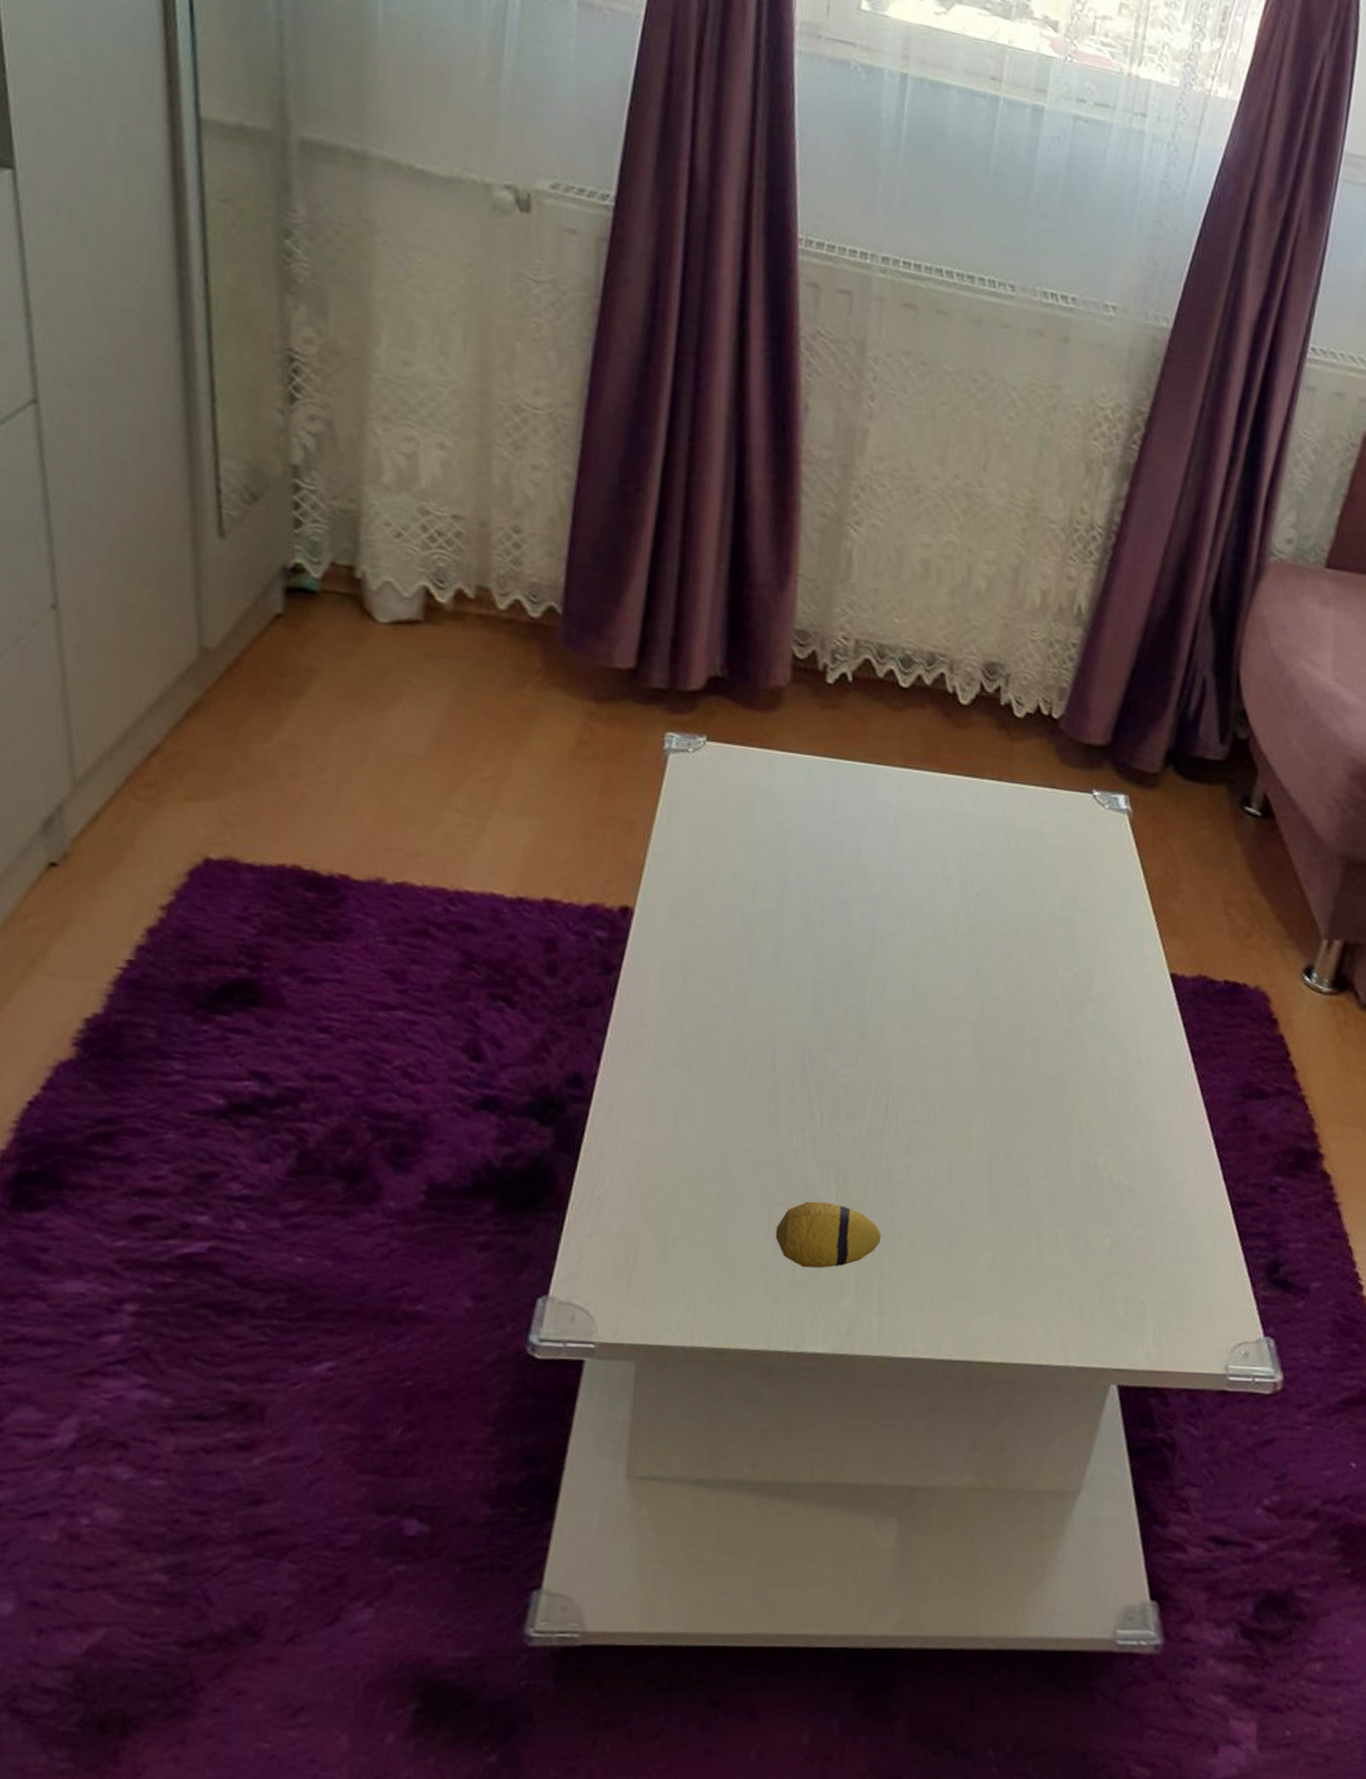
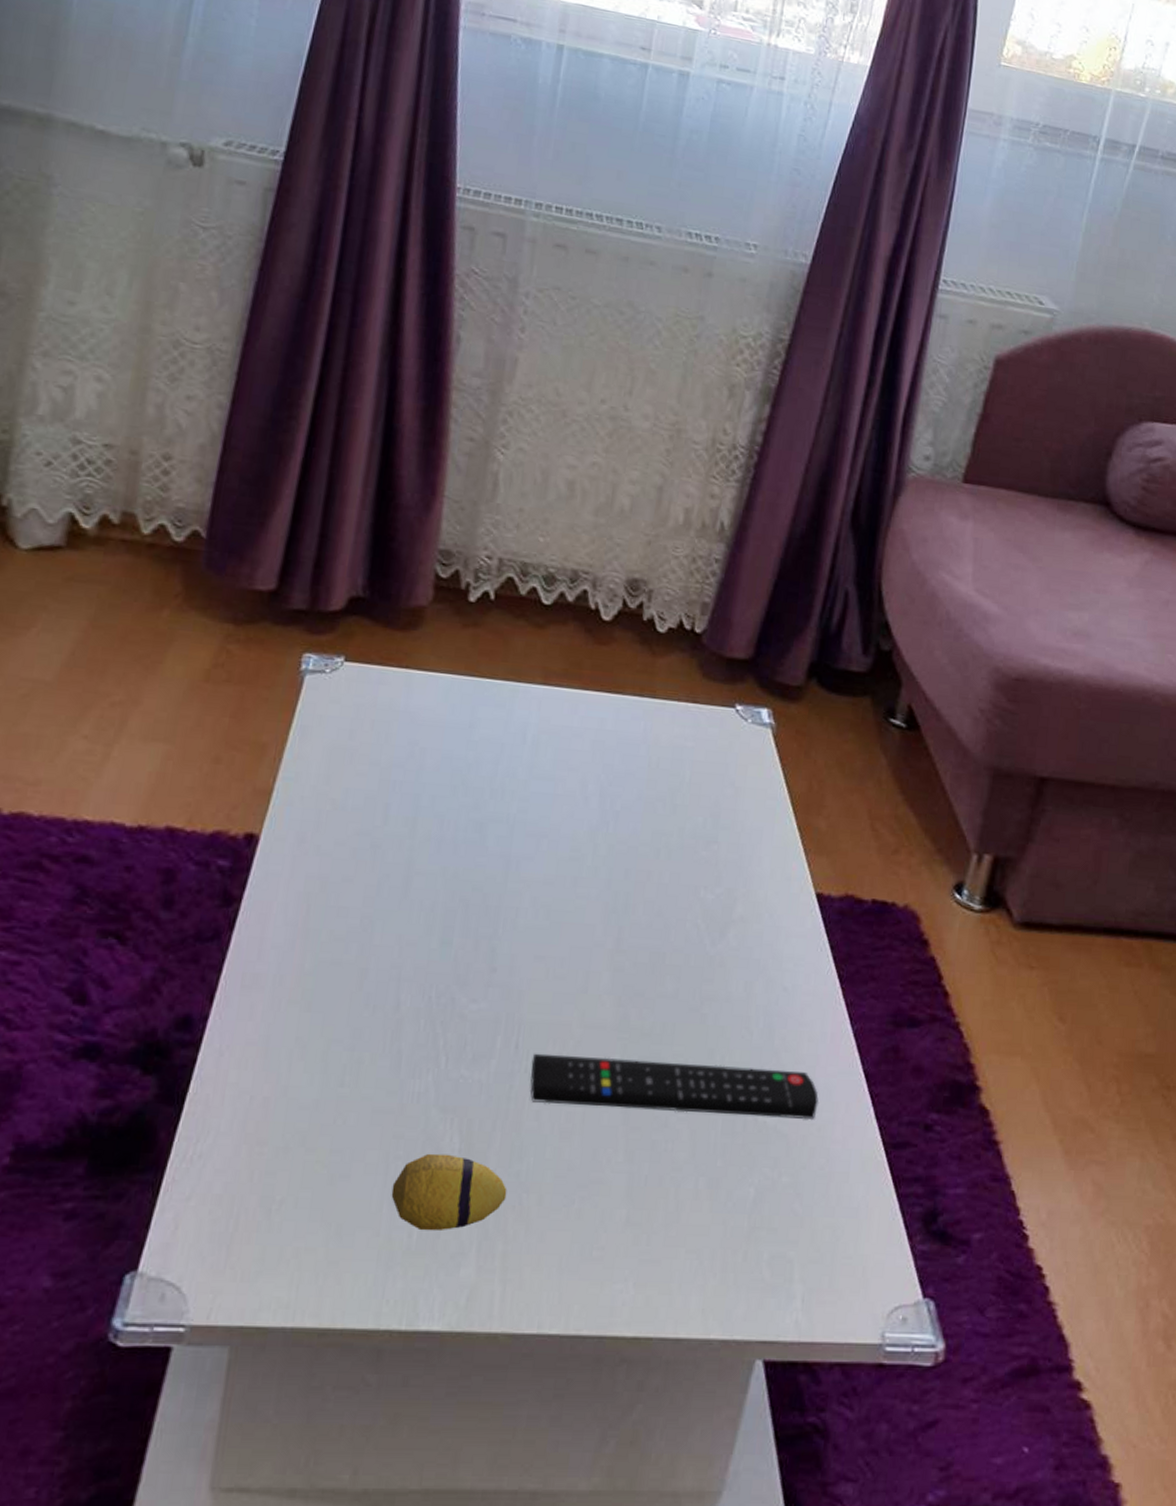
remote control: none [900,1114,1171,1181] -> present [529,1053,819,1121]

